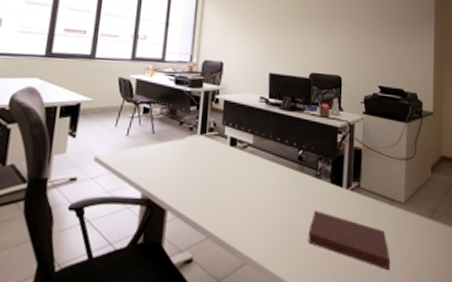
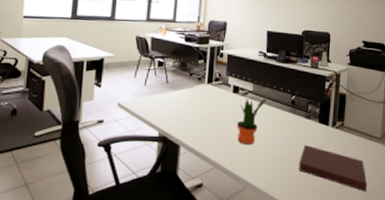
potted plant: none [233,150,271,209] -> present [236,96,268,144]

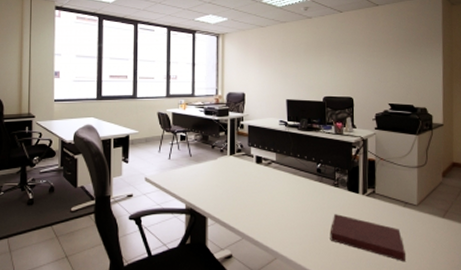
potted plant: present [236,96,268,144] -> none [261,165,292,215]

